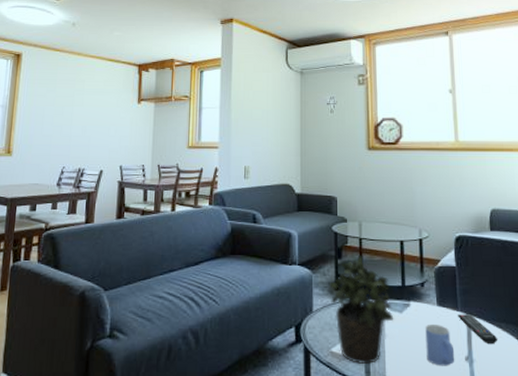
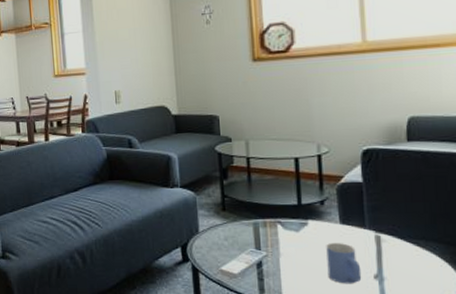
potted plant: present [330,256,394,364] -> none [216,175,290,281]
remote control: present [458,314,497,343] -> none [365,232,414,261]

